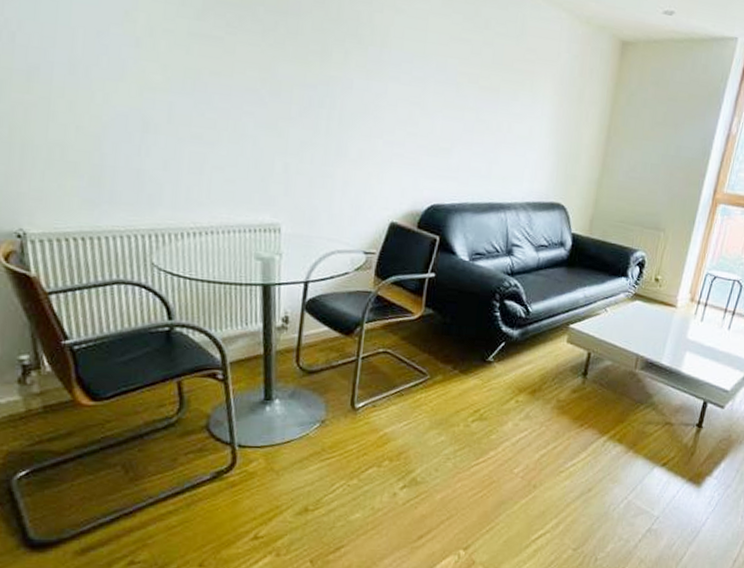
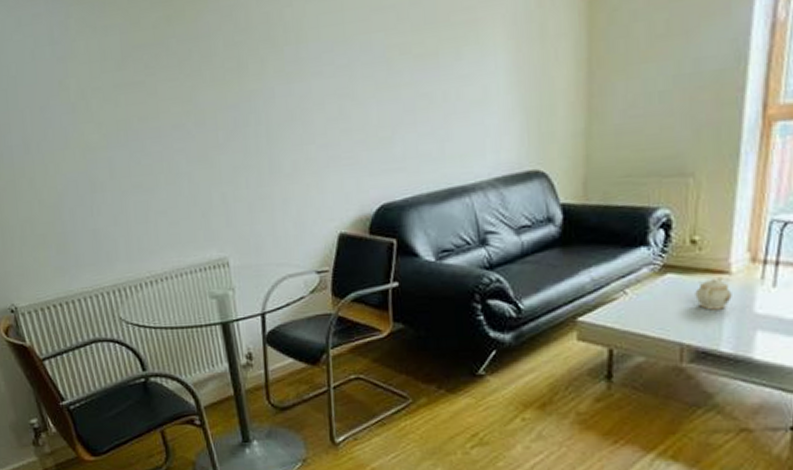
teapot: none [652,308,675,333] -> present [695,276,732,310]

